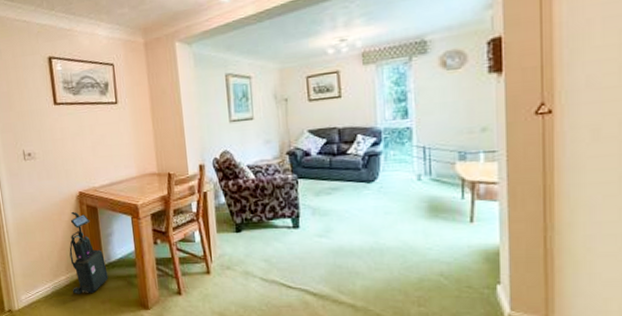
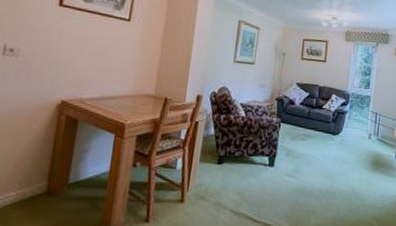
vacuum cleaner: present [69,211,108,294] -> none [20,120,72,215]

